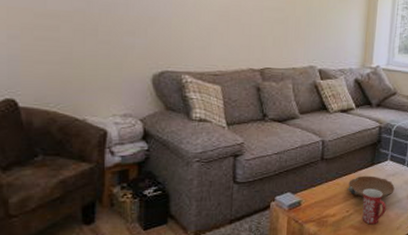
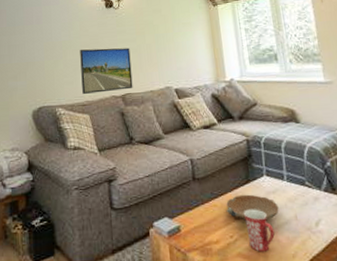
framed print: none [215,11,277,64] -> present [80,48,133,94]

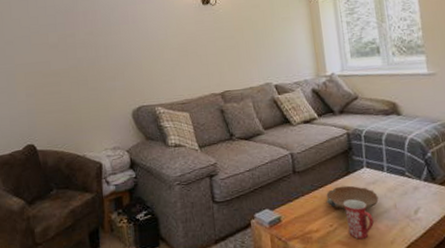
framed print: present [80,48,133,94] -> none [177,45,232,92]

